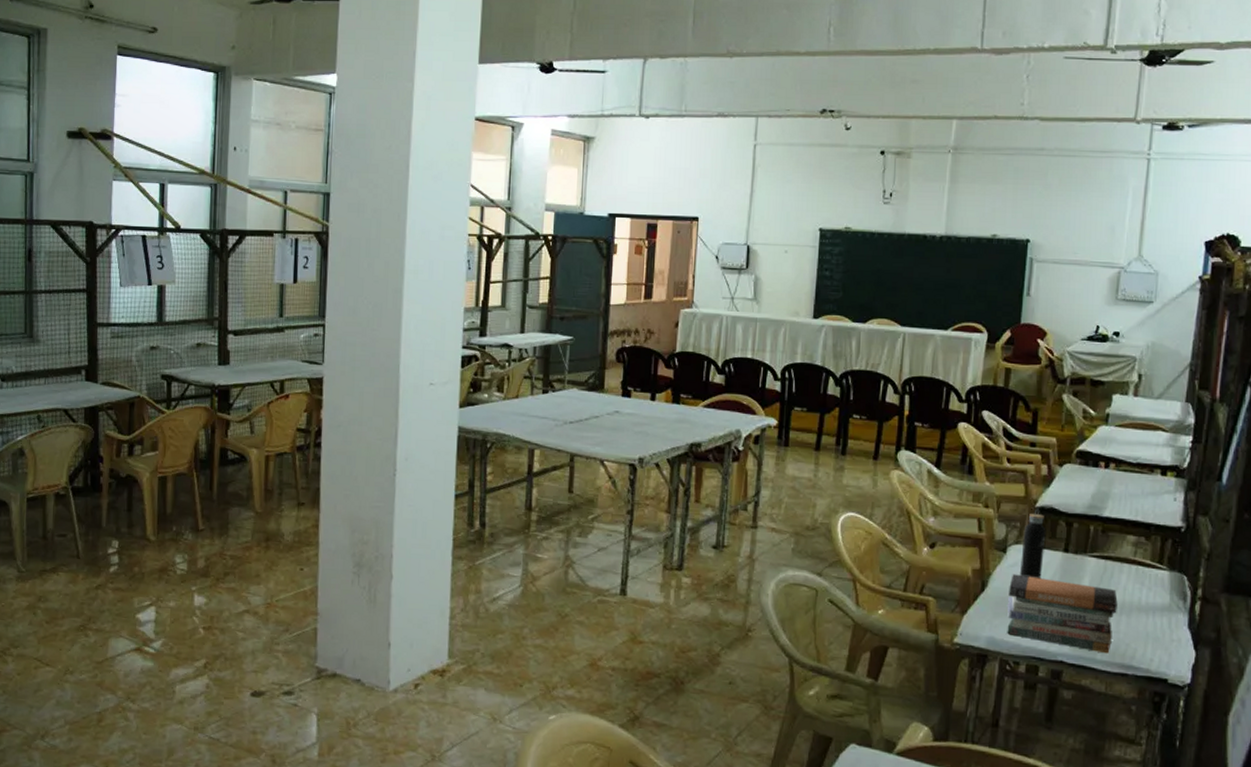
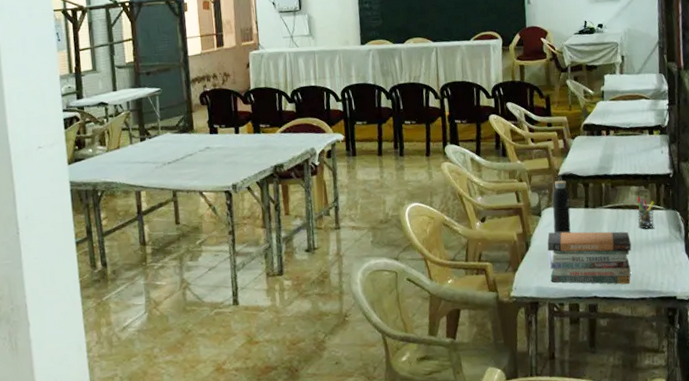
pen holder: none [1129,548,1156,591] -> present [637,196,655,229]

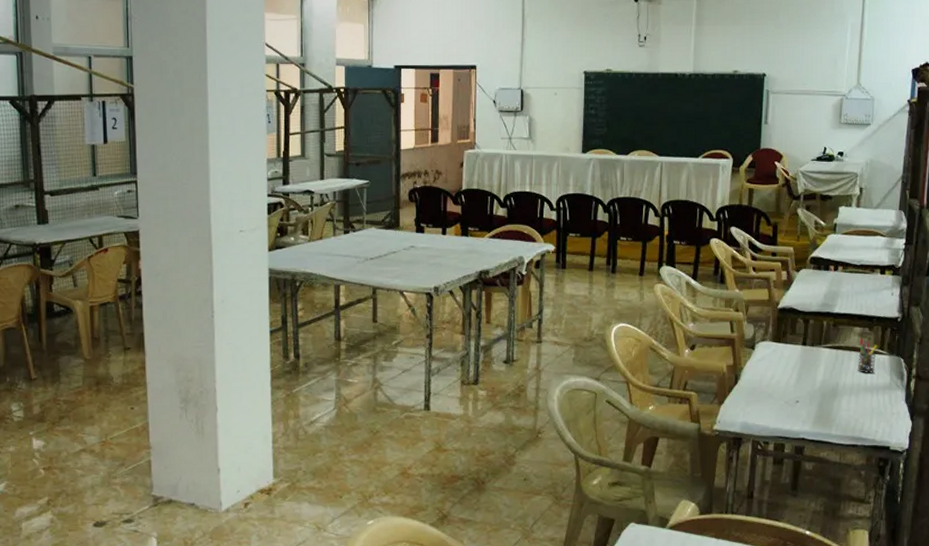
book stack: present [547,231,632,285] -> none [757,367,848,429]
water bottle: present [552,175,571,234] -> none [767,309,787,370]

